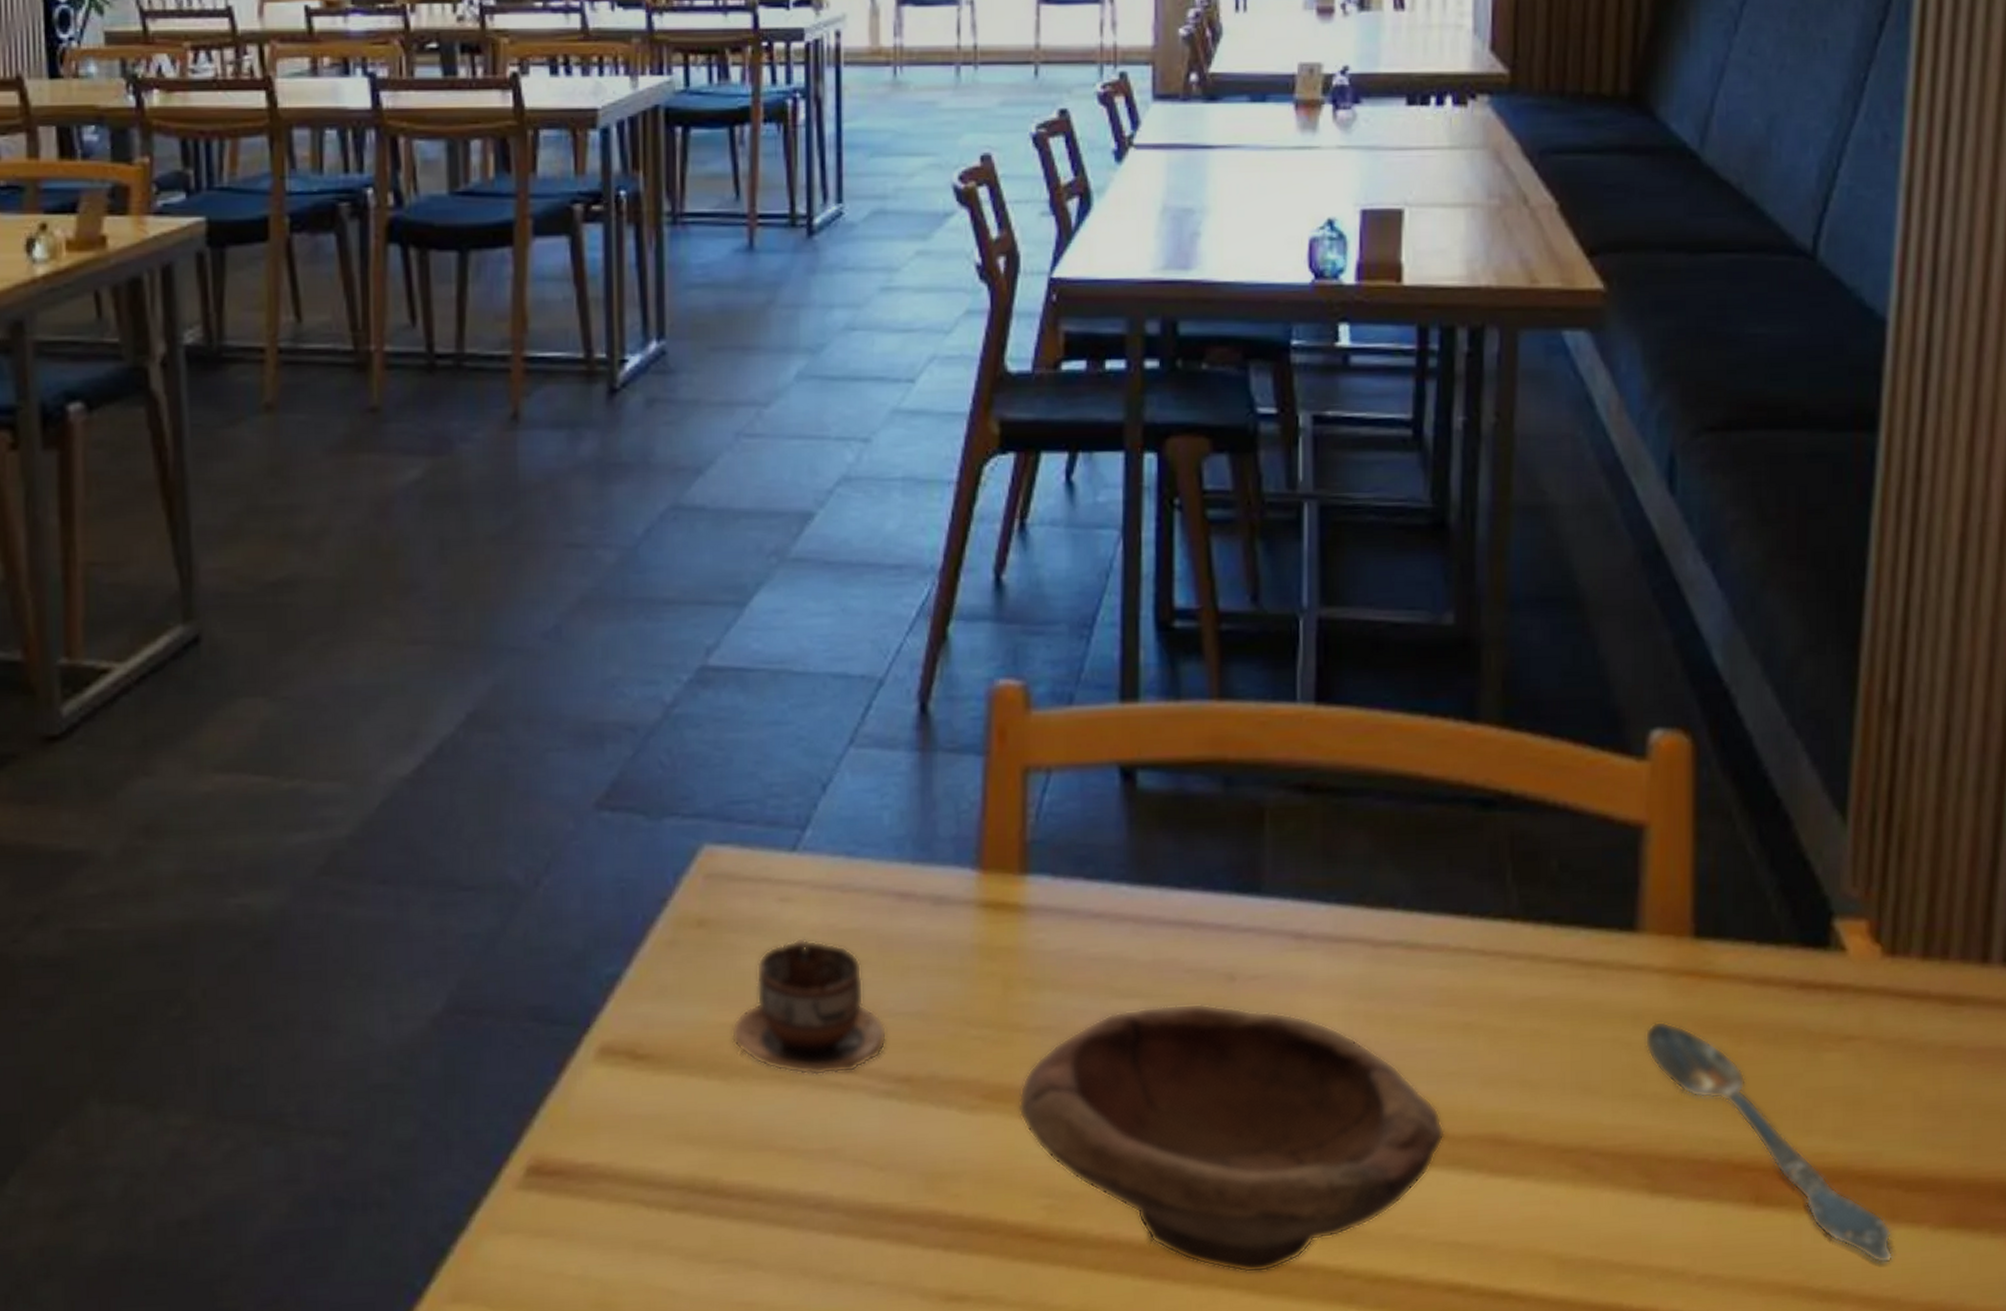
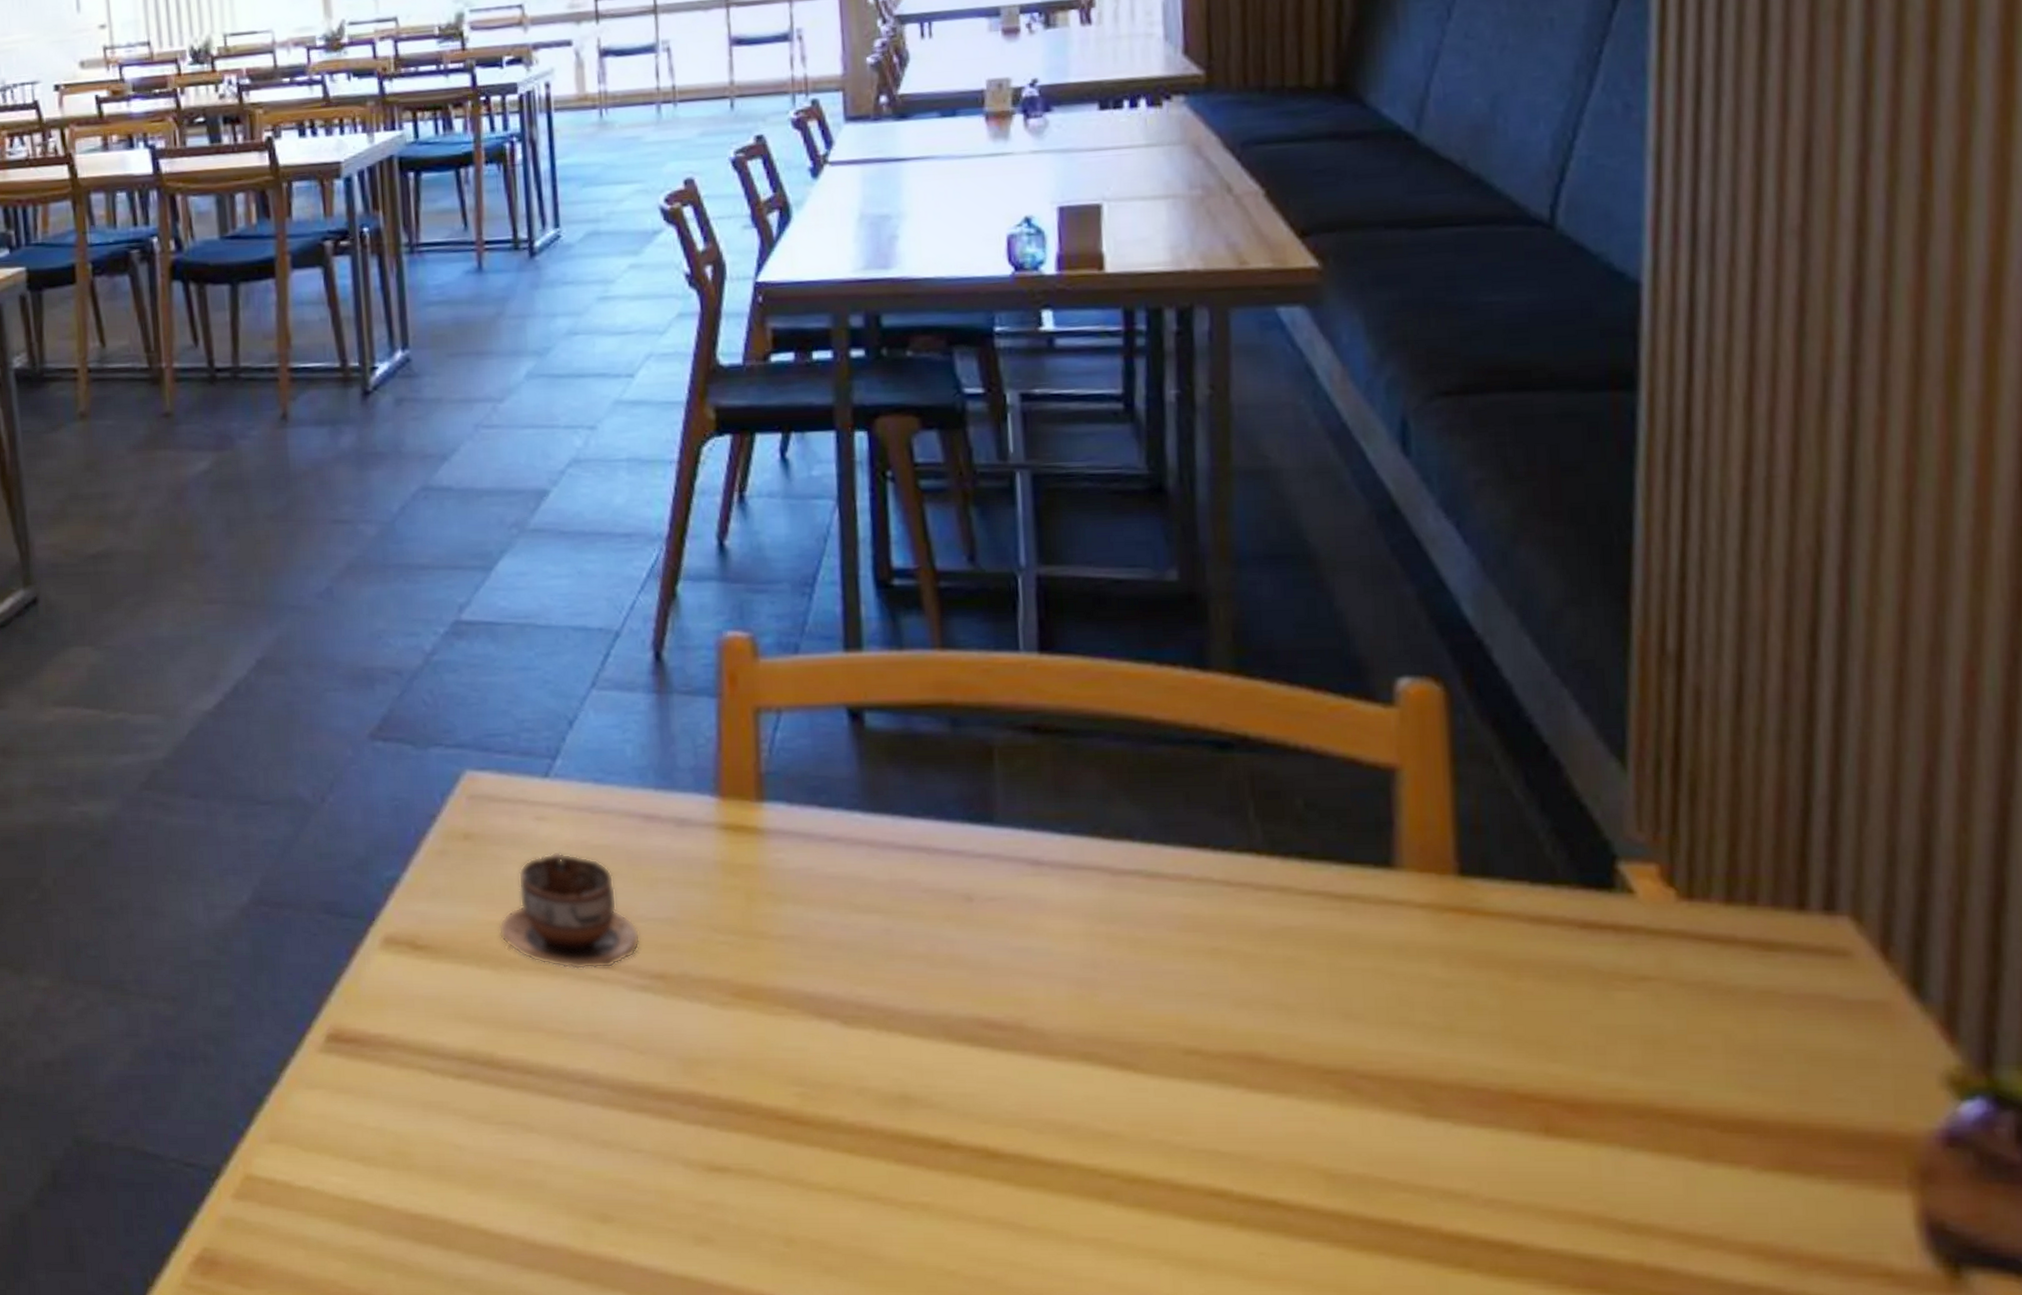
bowl: present [1018,1003,1445,1274] -> none [766,920,1198,1166]
spoon: present [1645,1021,1892,1264] -> none [1409,954,1710,1201]

